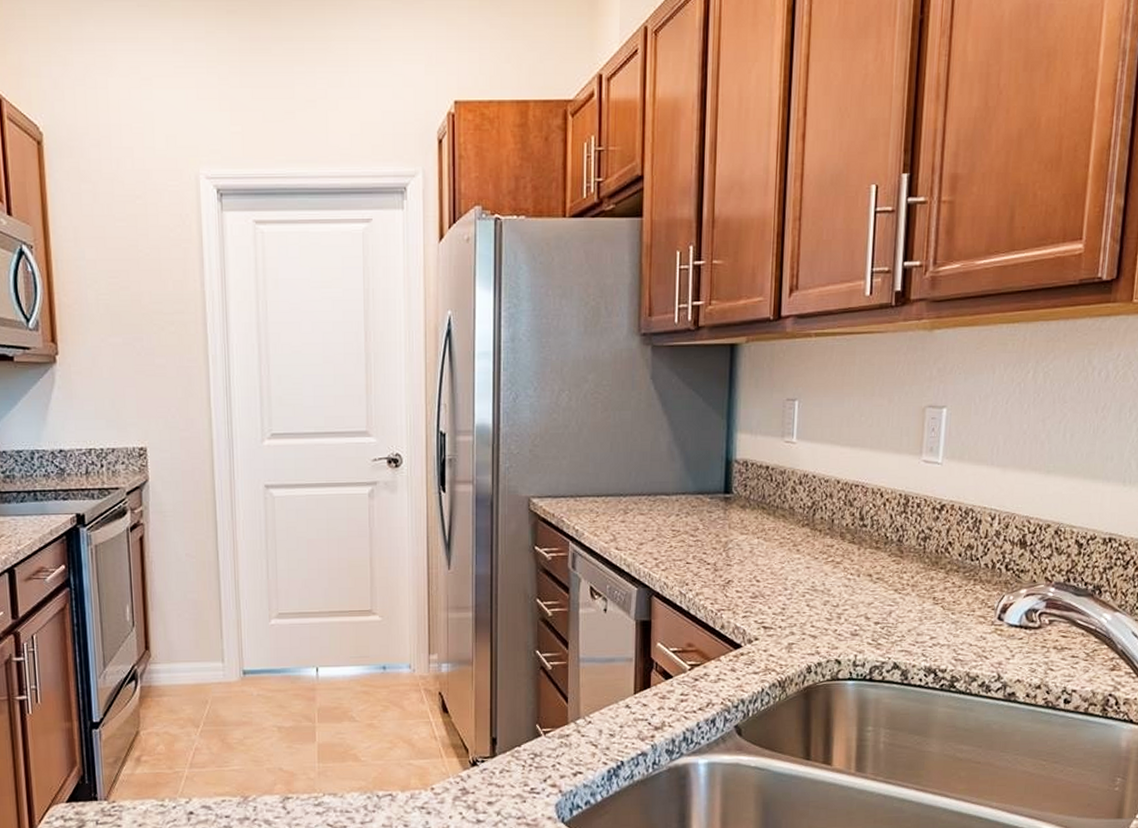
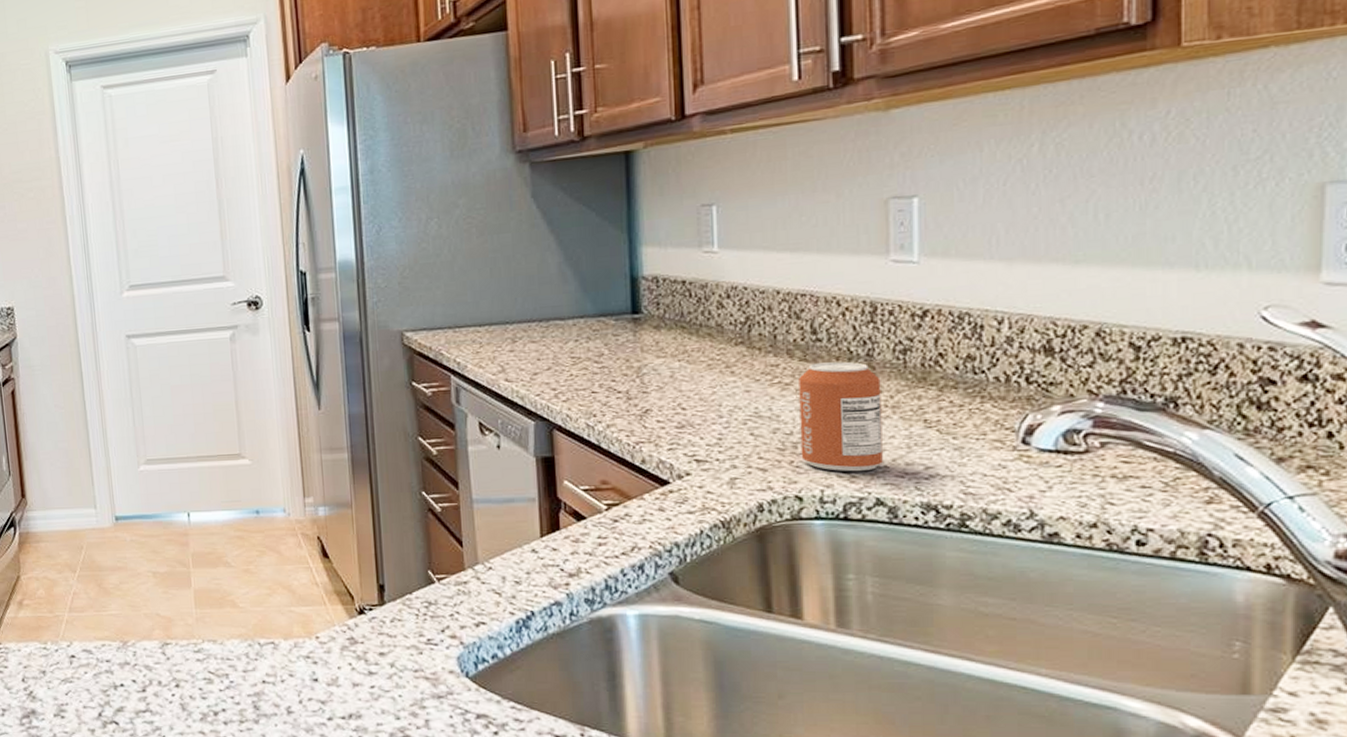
can: none [843,545,906,640] -> present [798,361,883,472]

